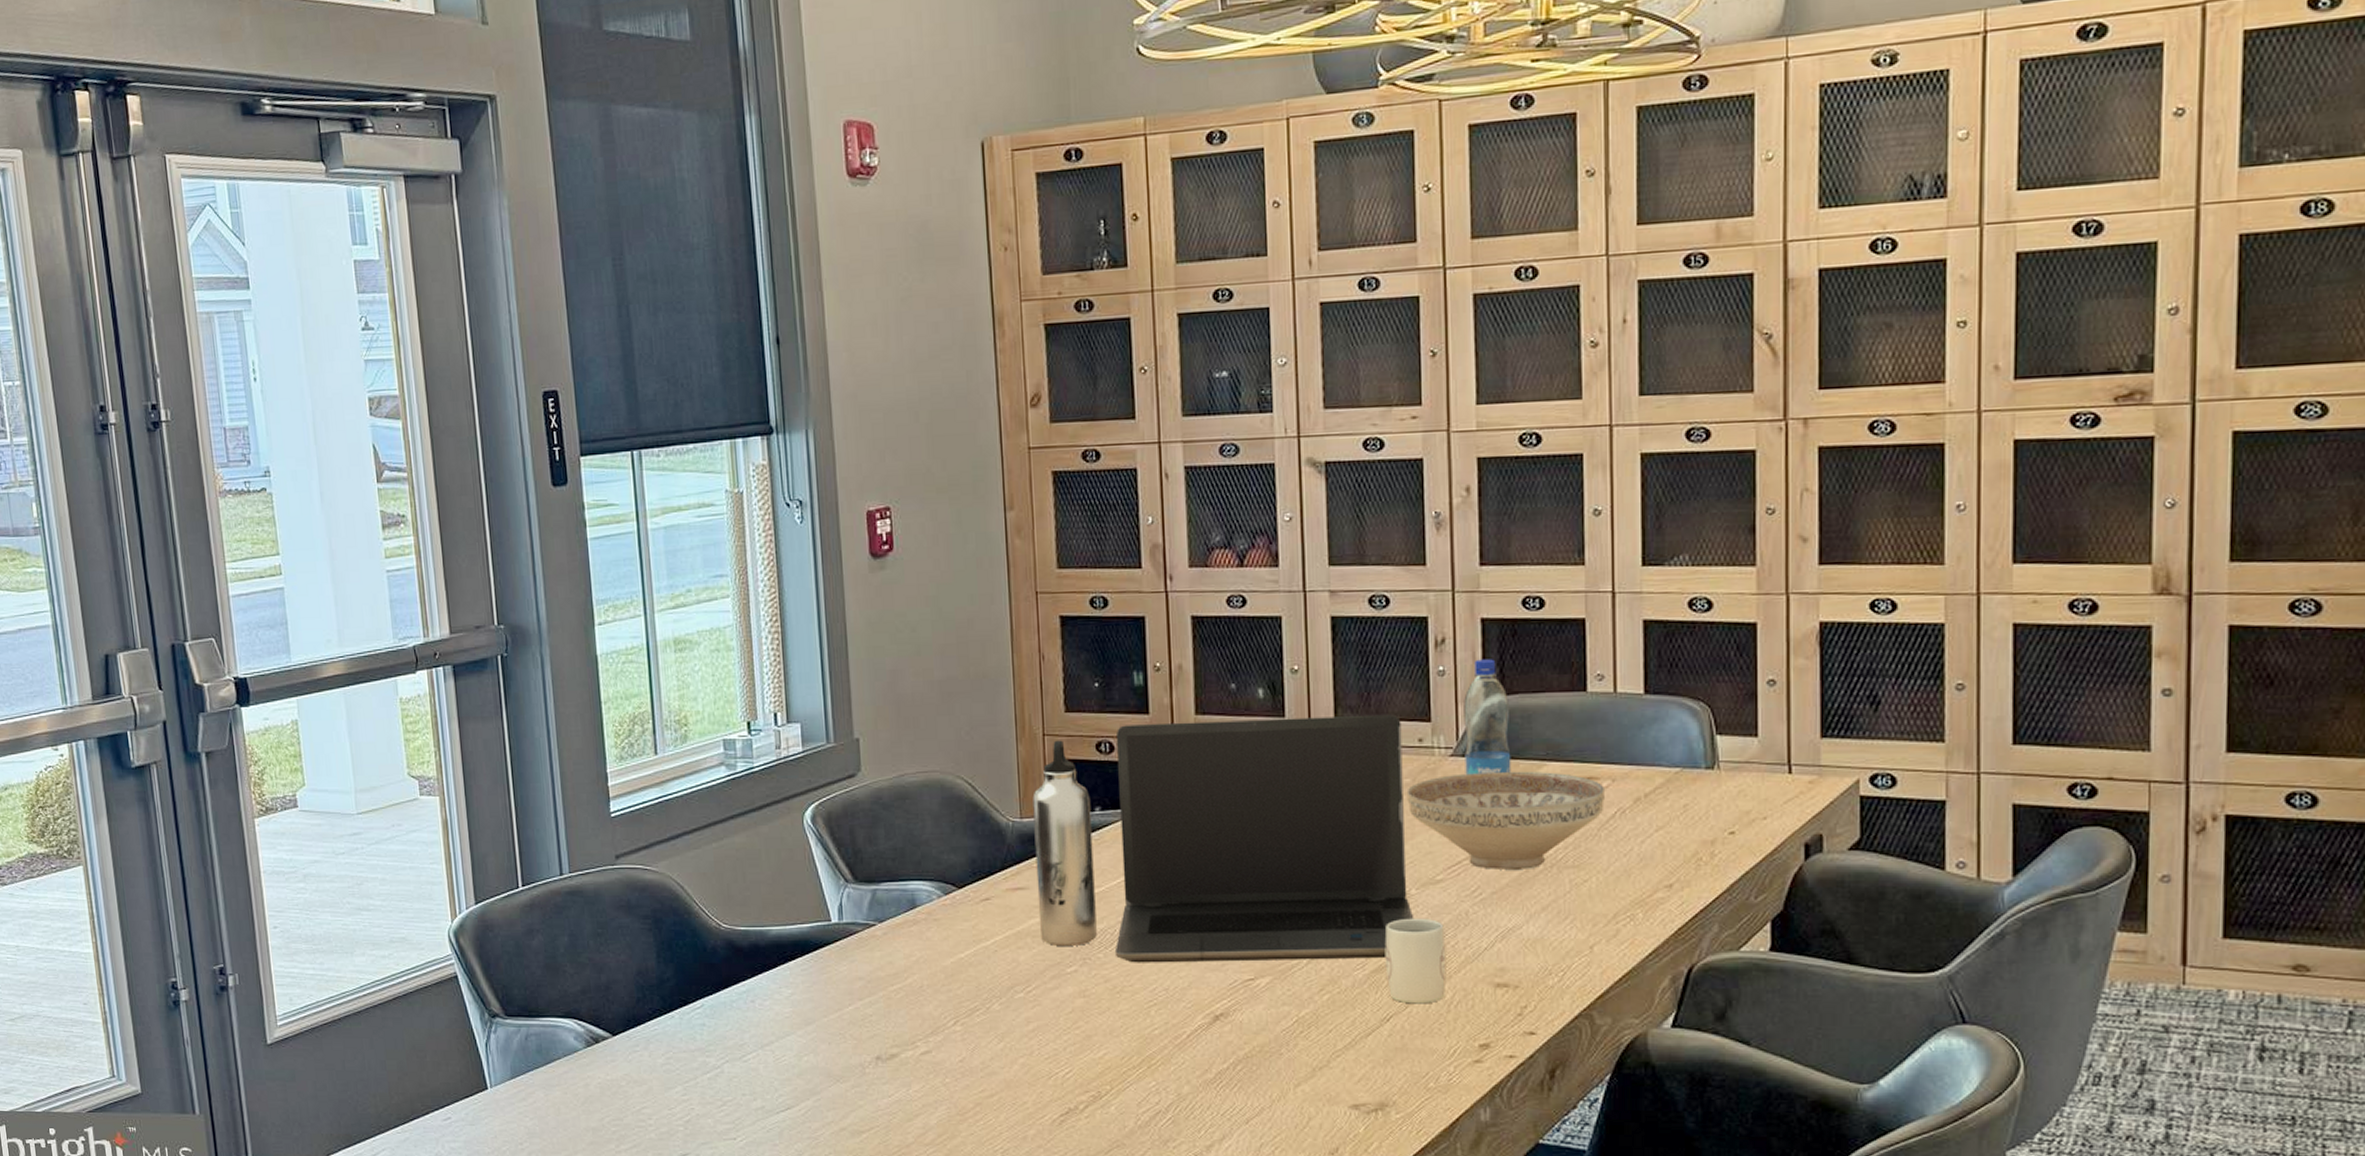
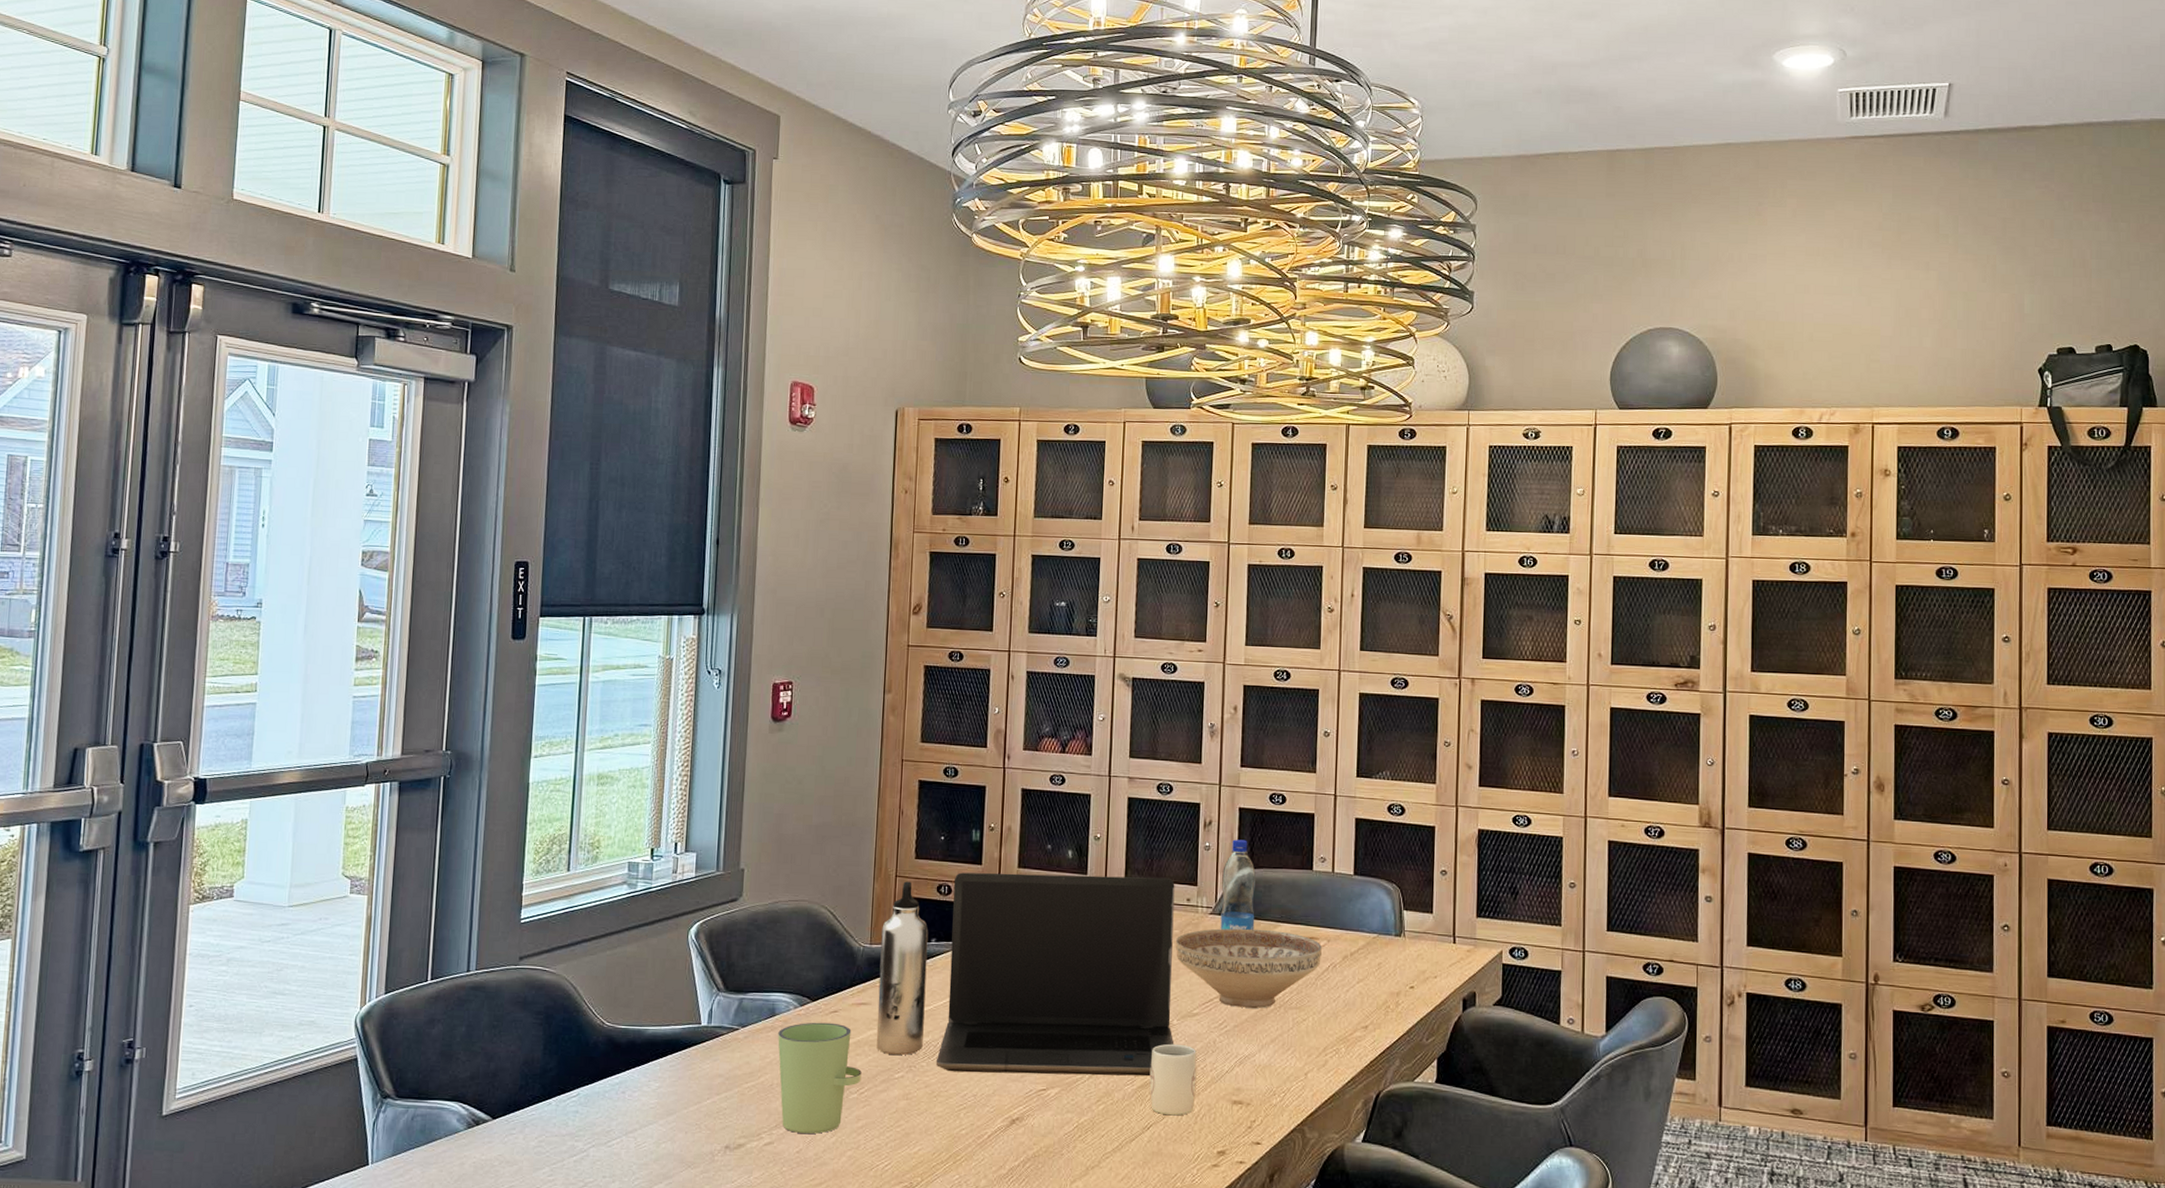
cup: none [922,912,1027,1040] -> present [778,1022,862,1134]

